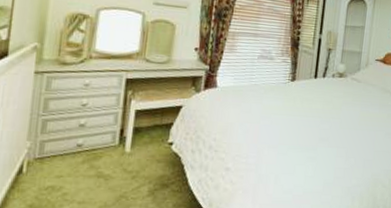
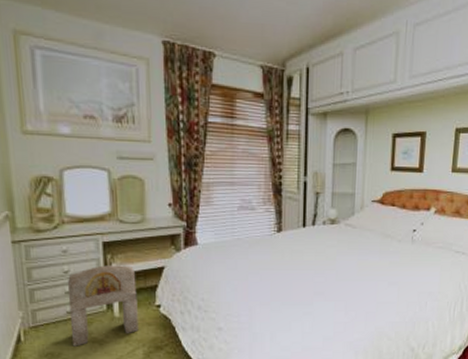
stool: none [76,100,154,181] -> present [67,265,139,347]

